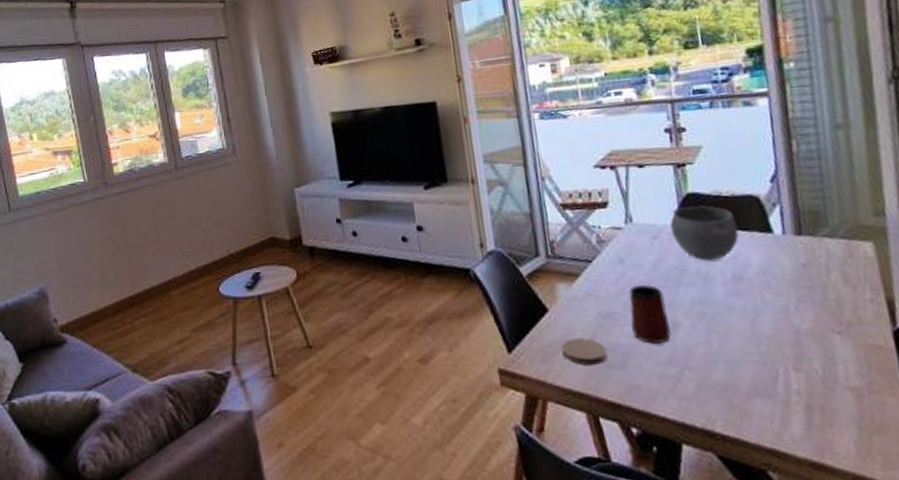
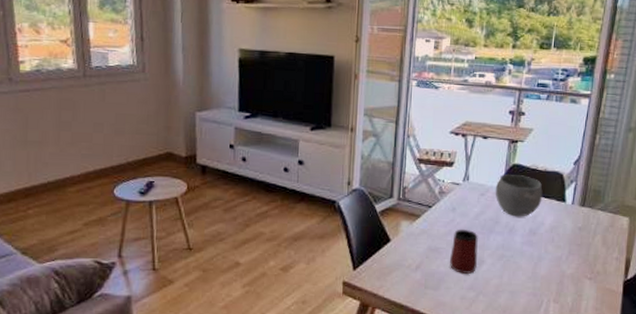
coaster: present [561,338,608,365] -> none [394,264,428,285]

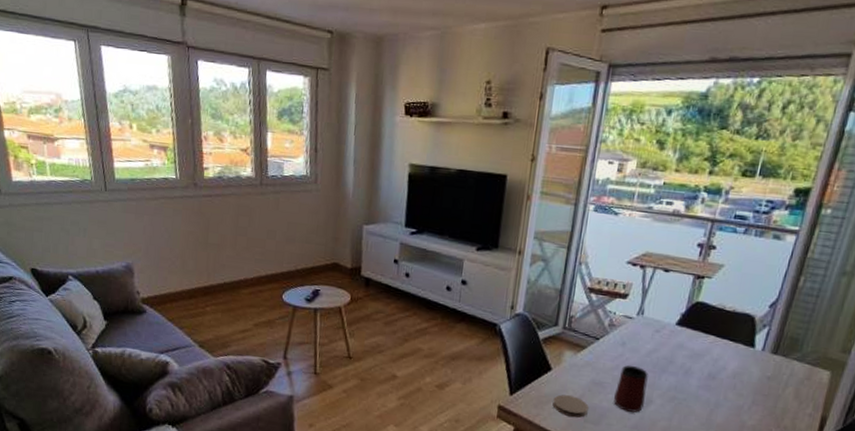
coaster: none [394,264,428,285] -> present [552,394,589,418]
bowl: present [495,173,543,217] -> none [672,311,729,359]

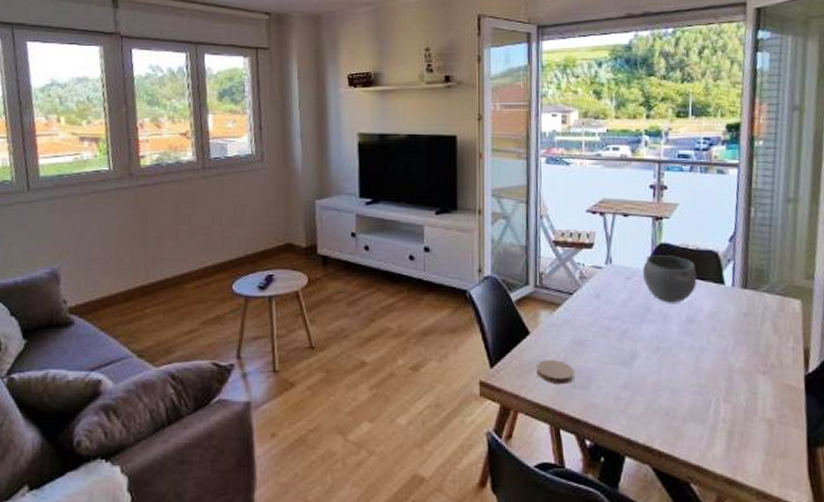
mug: present [614,365,648,413] -> none [598,318,630,370]
bowl: none [672,311,729,359] -> present [642,254,697,303]

